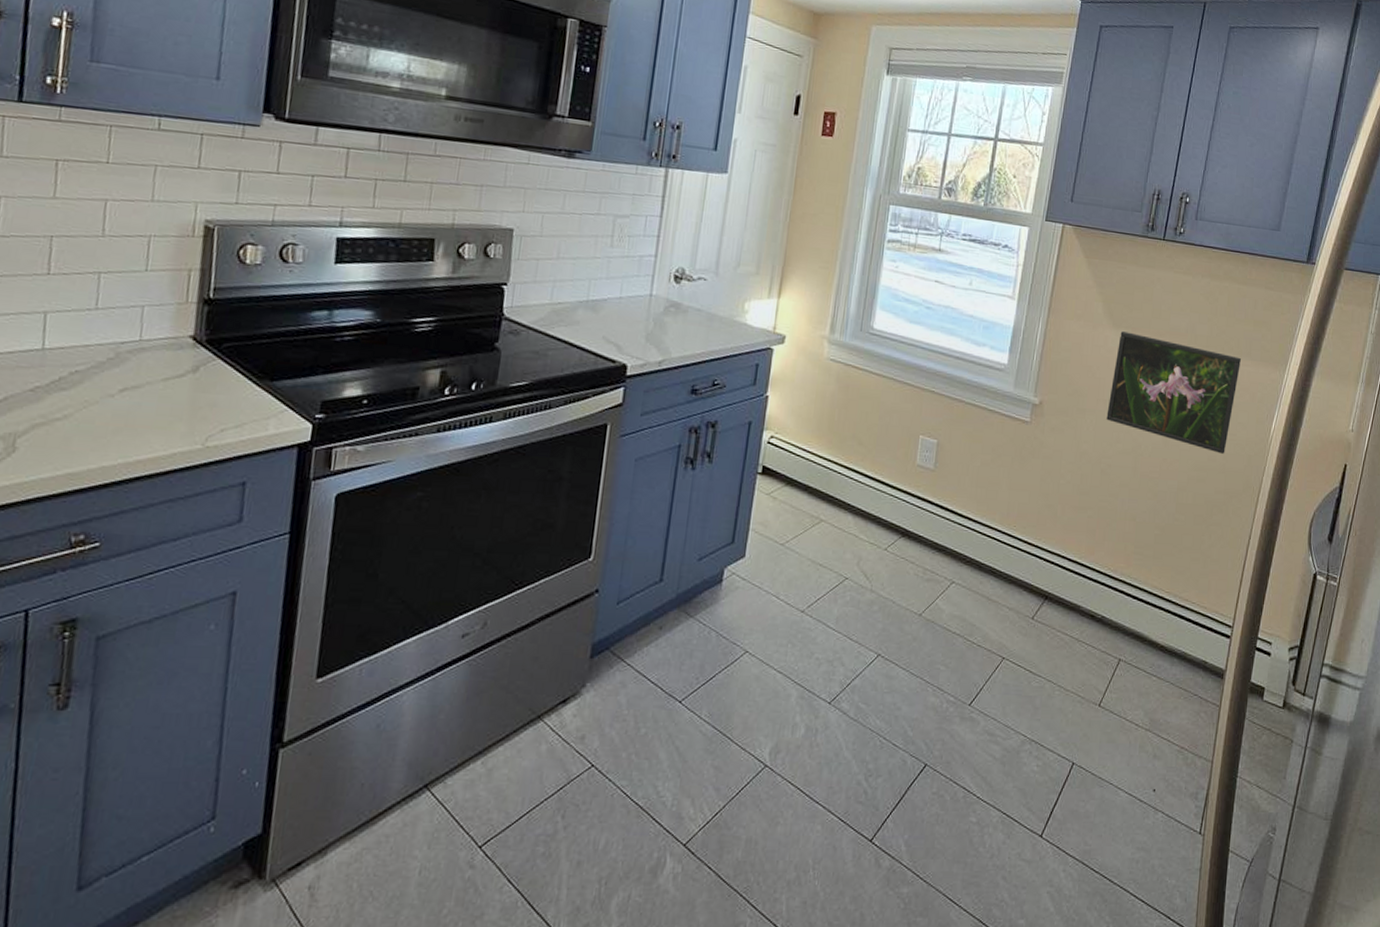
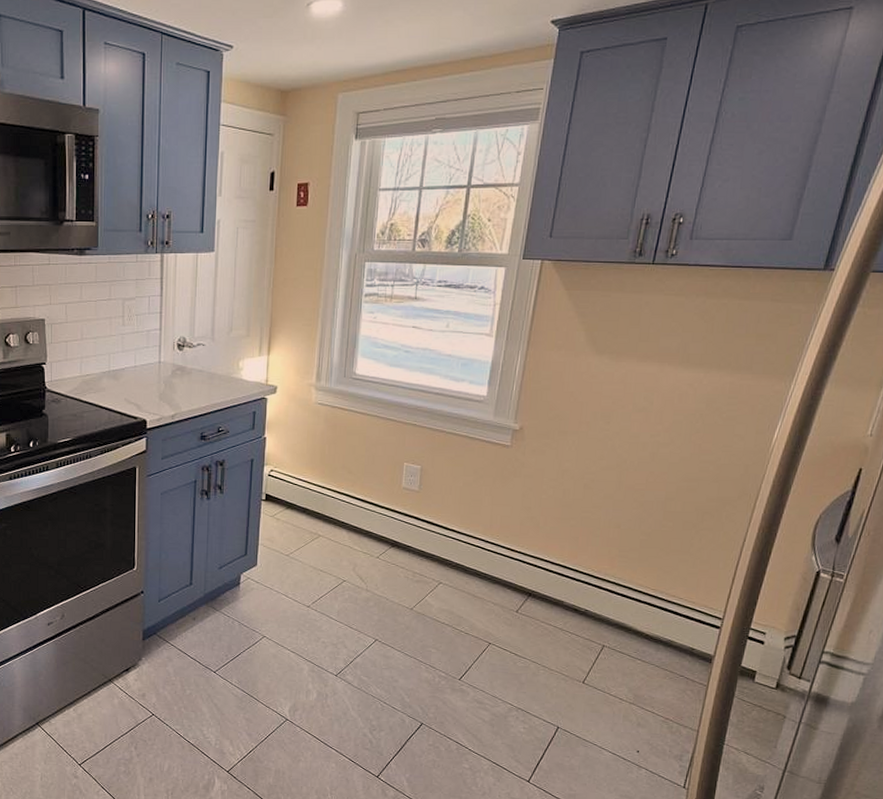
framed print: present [1106,331,1242,454] -> none [589,357,741,465]

